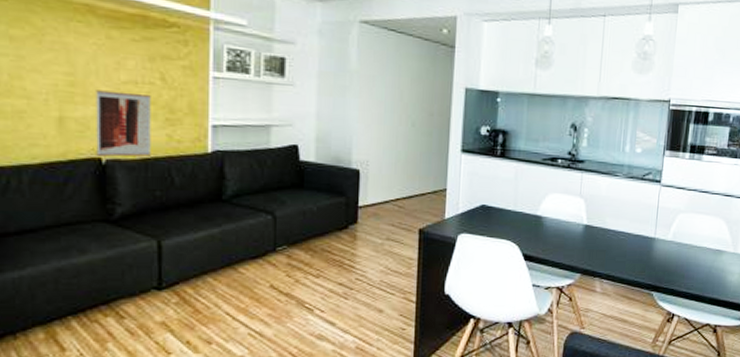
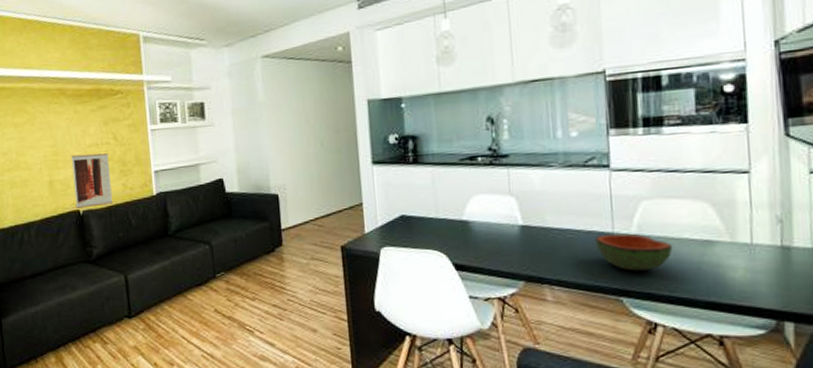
bowl: none [640,239,695,271] -> present [594,233,673,271]

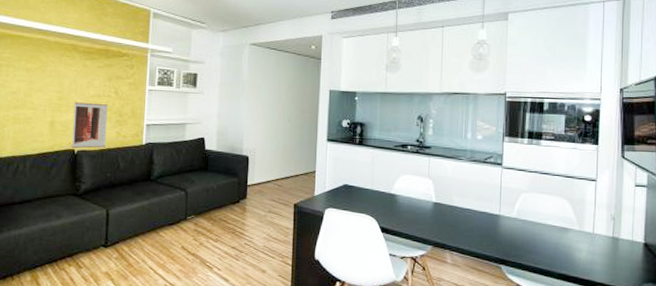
bowl: present [594,233,673,271] -> none [486,215,540,246]

